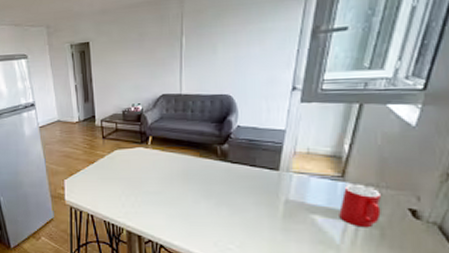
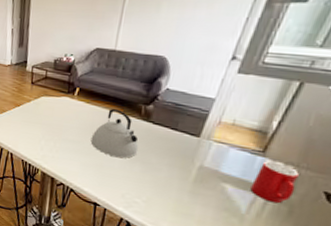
kettle: none [172,152,222,204] -> present [90,108,139,158]

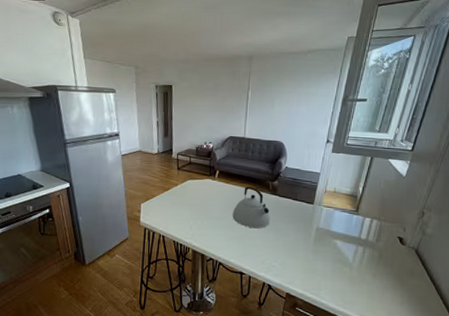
cup: present [250,161,301,204] -> none [353,218,382,251]

